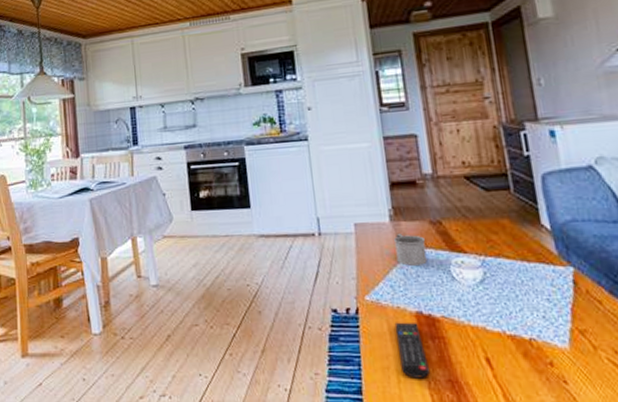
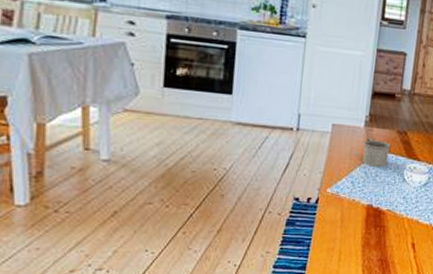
remote control: present [394,322,430,379] -> none [344,212,367,258]

